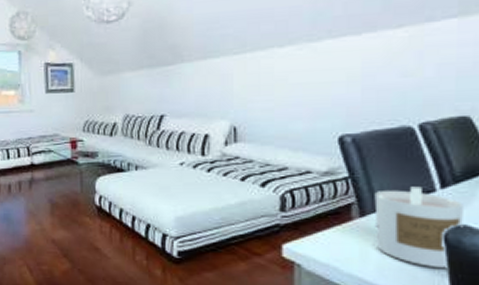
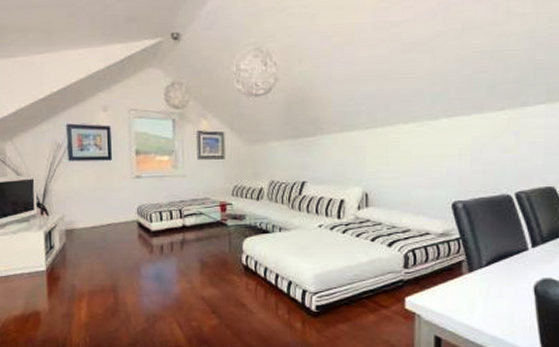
candle: present [374,186,464,268] -> none [480,246,549,315]

